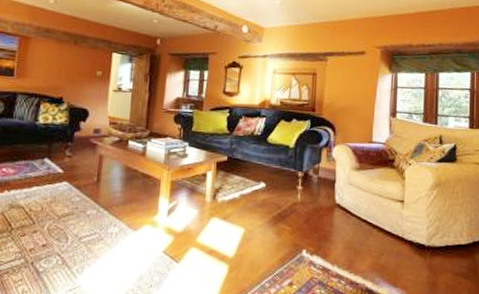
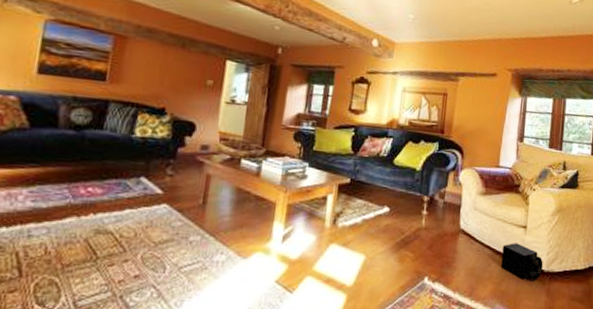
speaker: none [379,217,423,256] -> present [501,243,543,281]

